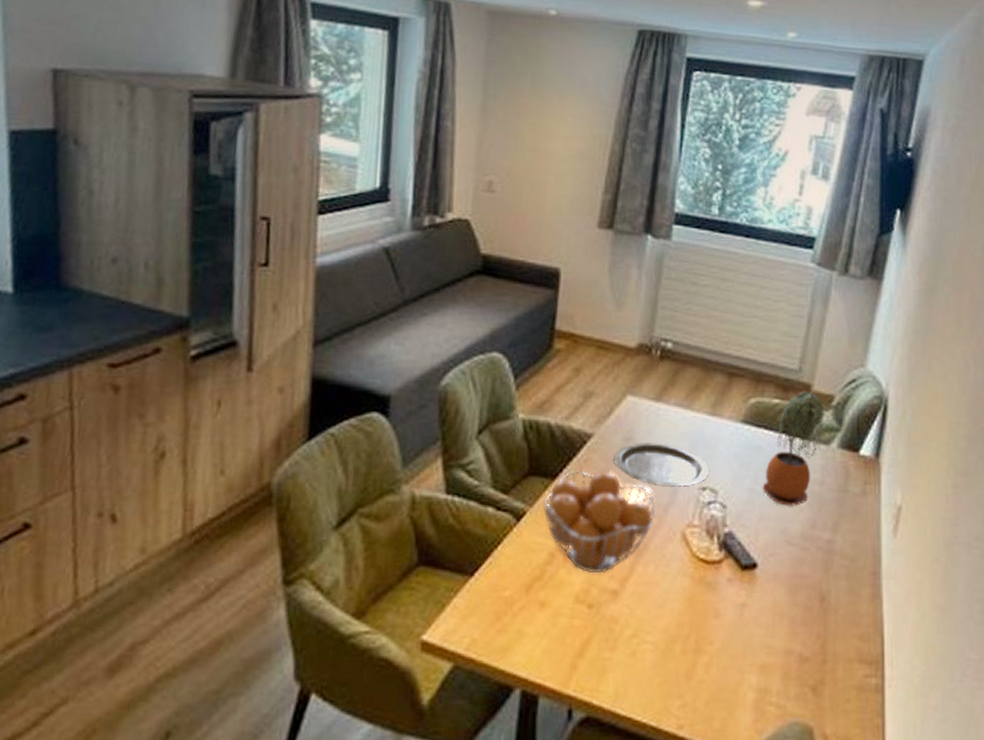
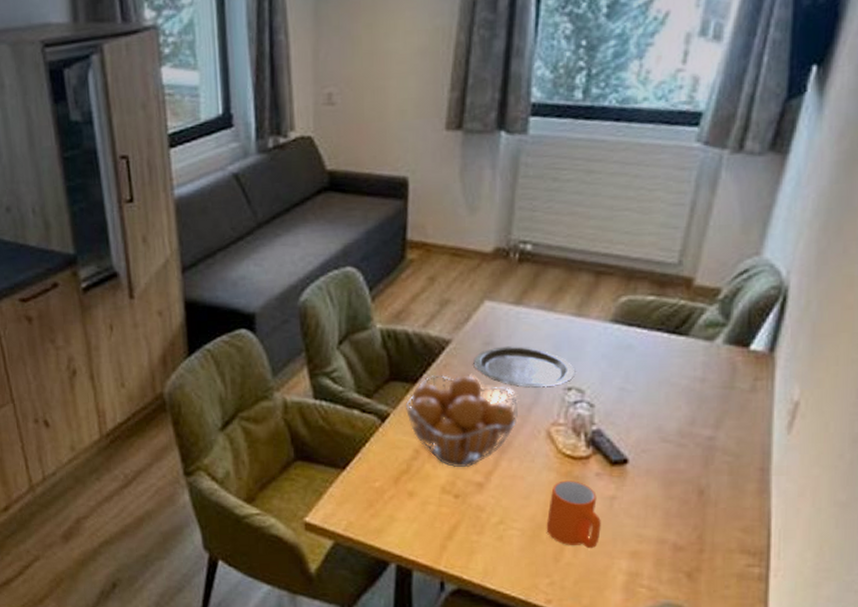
mug: none [679,587,732,664] -> present [546,480,601,549]
potted plant: present [762,390,824,507] -> none [634,285,708,405]

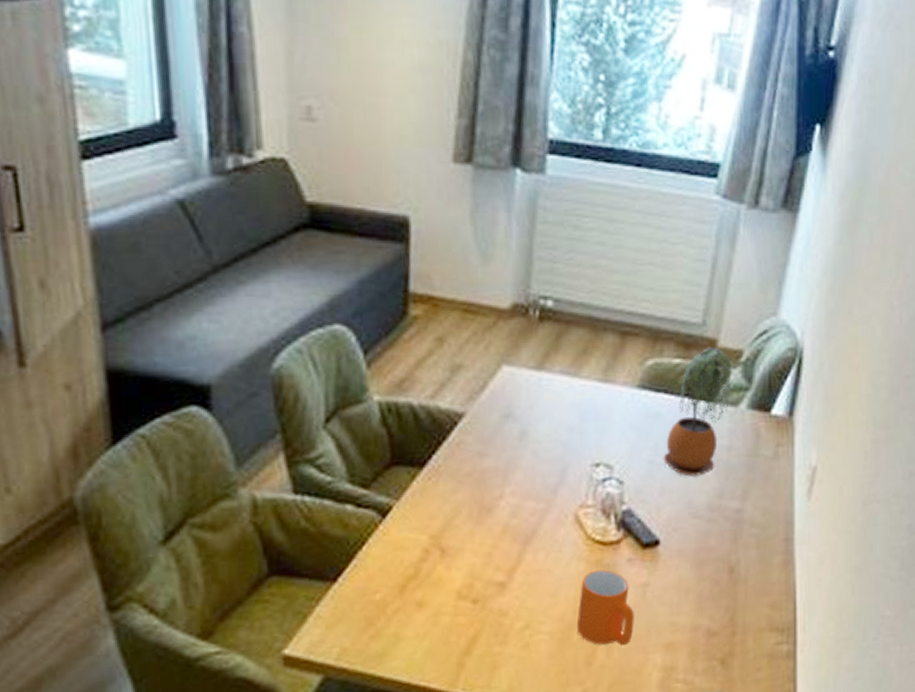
fruit basket: present [406,374,518,468] -> none [412,453,542,568]
plate: present [473,346,574,388] -> none [491,418,602,466]
potted plant: none [634,285,708,405] -> present [663,347,732,478]

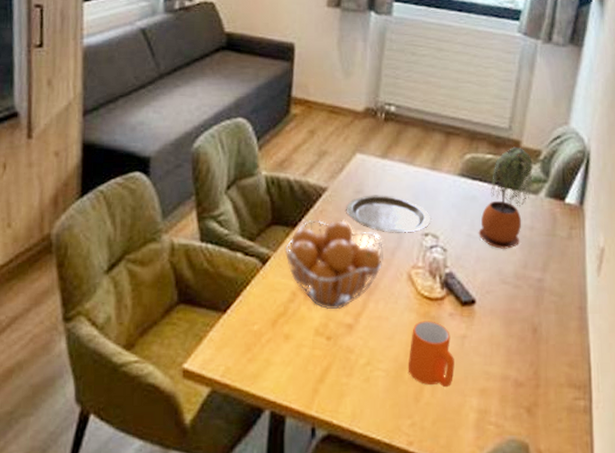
fruit basket: none [412,453,542,568] -> present [286,219,383,310]
plate: none [491,418,602,466] -> present [346,195,430,233]

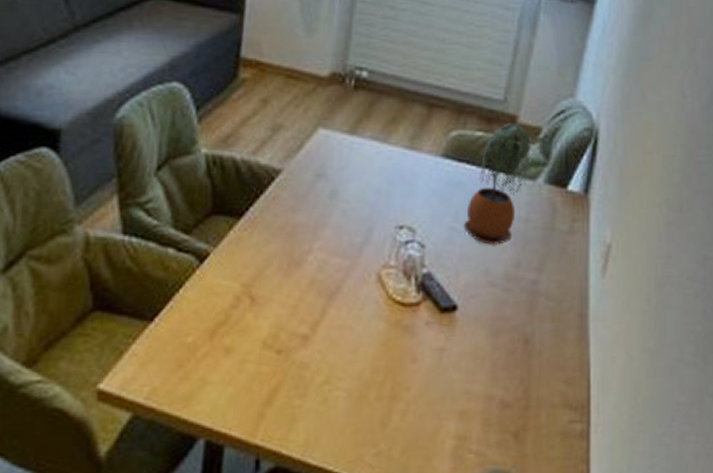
fruit basket: present [286,219,383,310] -> none [228,208,348,318]
plate: present [346,195,430,233] -> none [304,179,406,225]
mug: present [407,321,455,388] -> none [374,330,430,410]

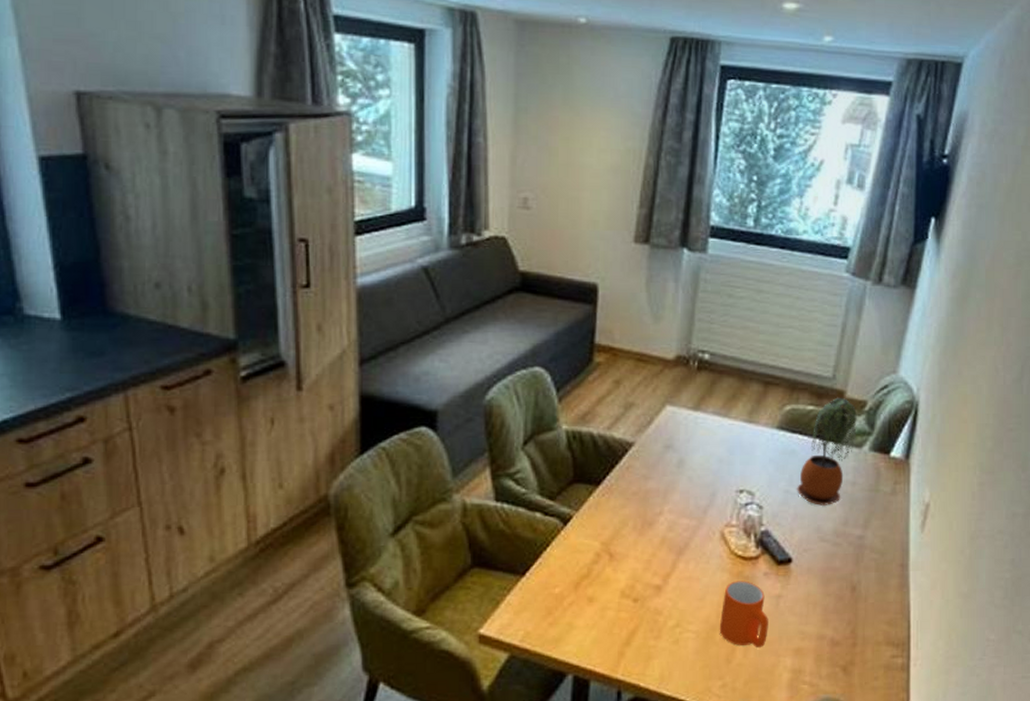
mug: none [374,330,430,410] -> present [719,580,768,648]

